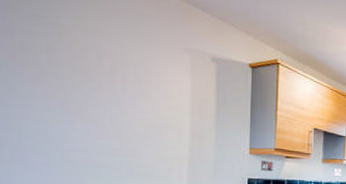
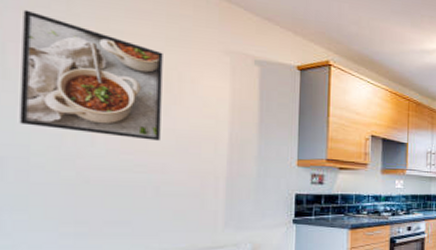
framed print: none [9,7,131,128] -> present [19,9,163,141]

